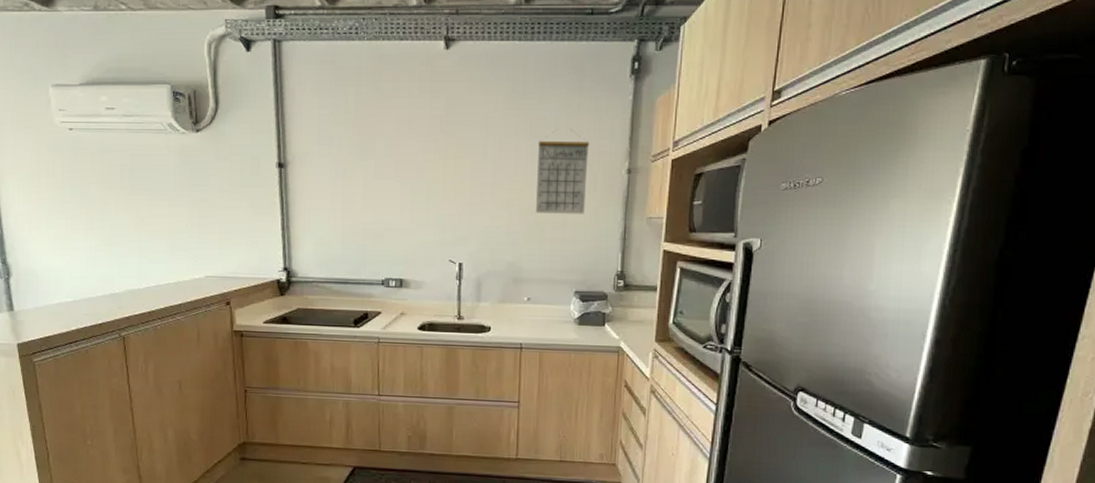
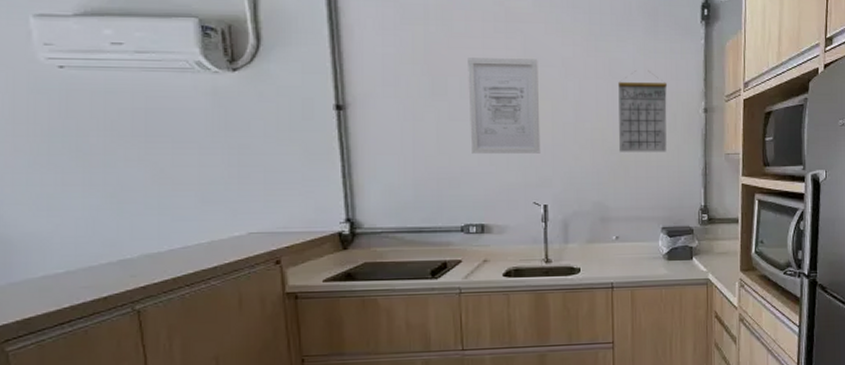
wall art: none [393,117,460,213] -> present [466,58,541,154]

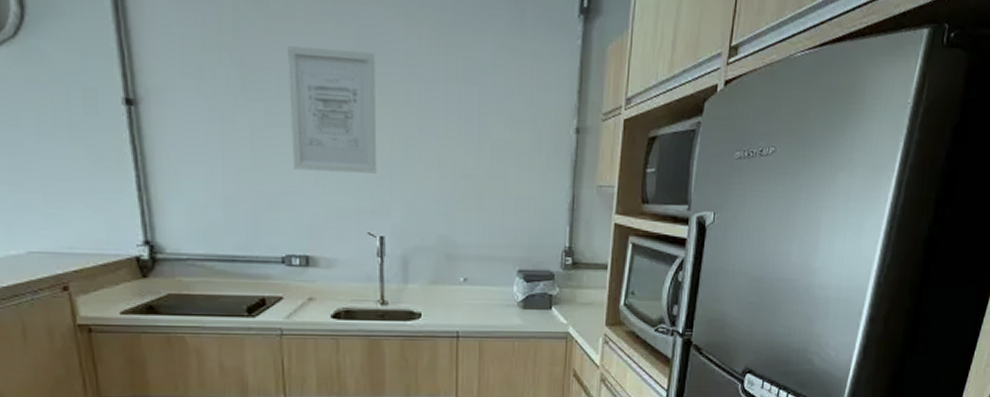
calendar: present [618,70,668,152] -> none [472,75,534,180]

